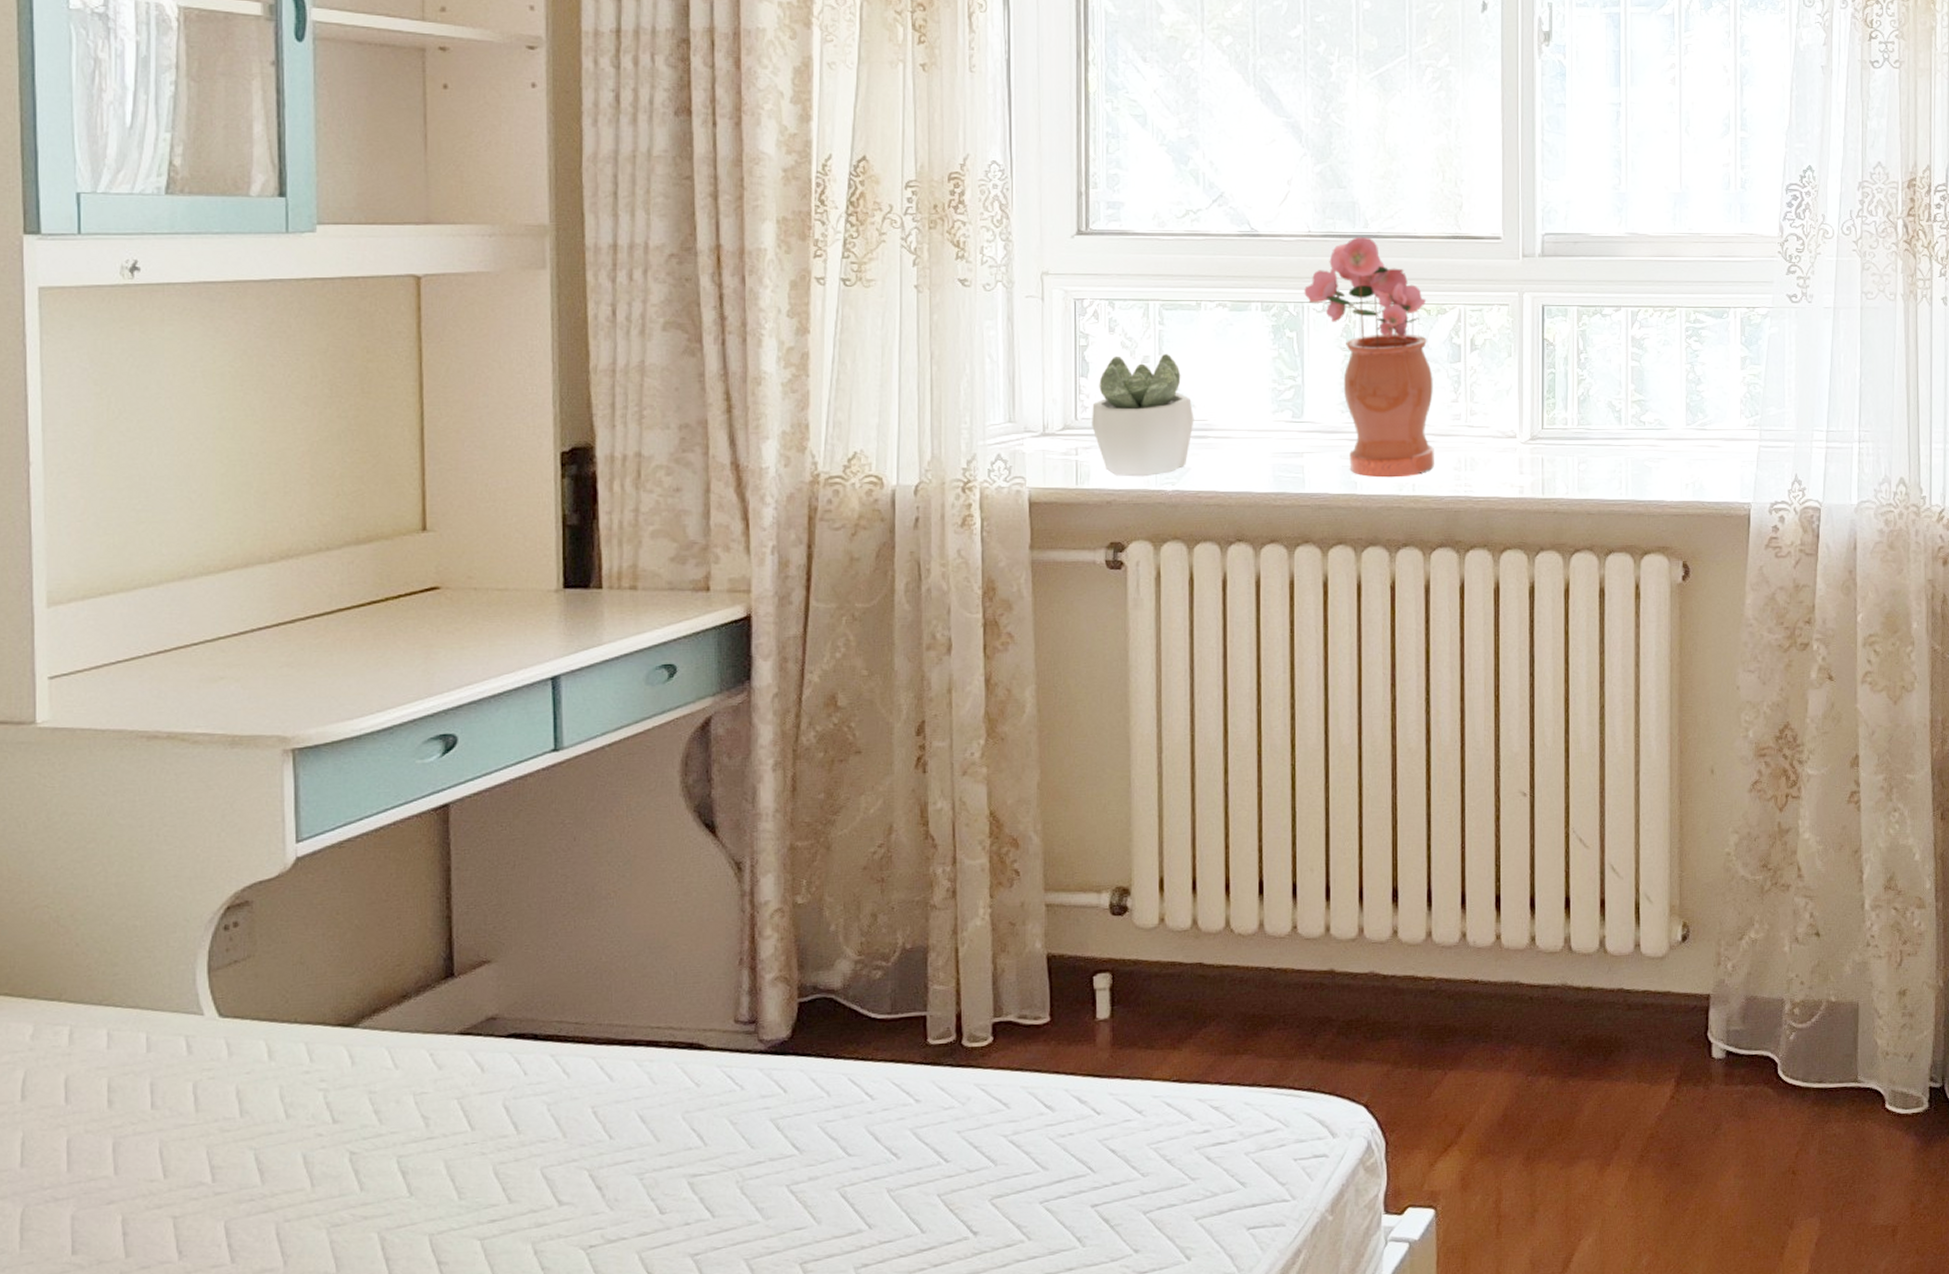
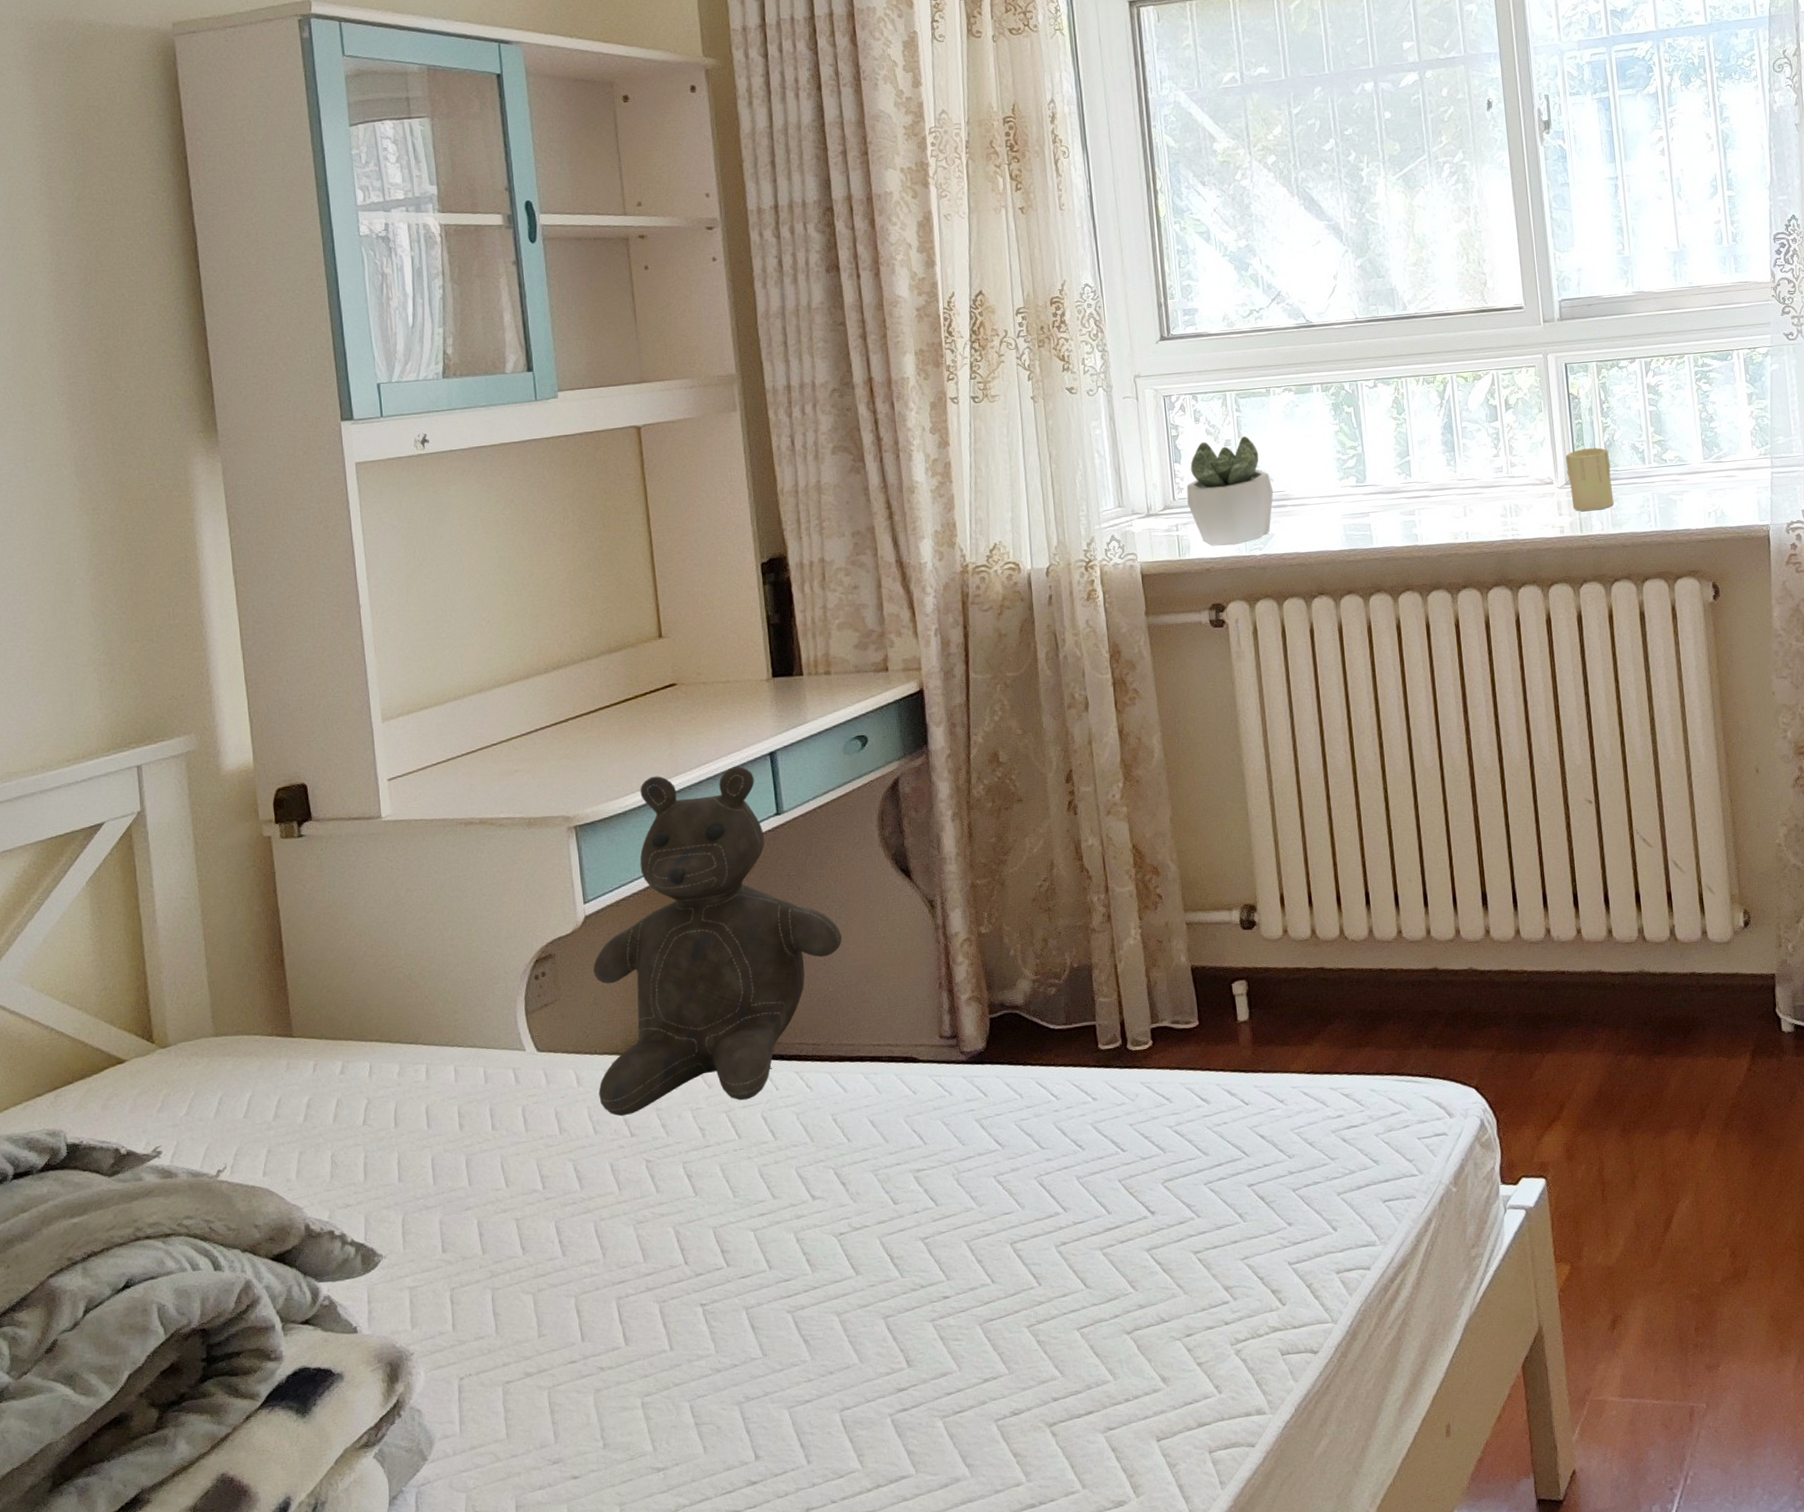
teddy bear: none [295,691,623,1099] -> present [593,766,842,1117]
potted flower: present [1303,236,1434,478] -> none [1356,318,1483,529]
candle: none [1533,402,1583,472] -> present [1565,447,1614,512]

